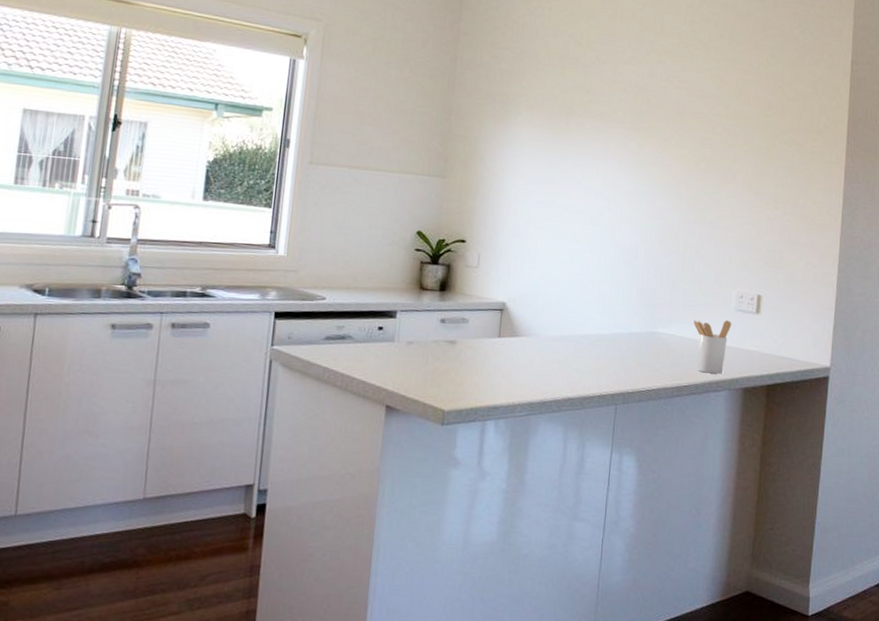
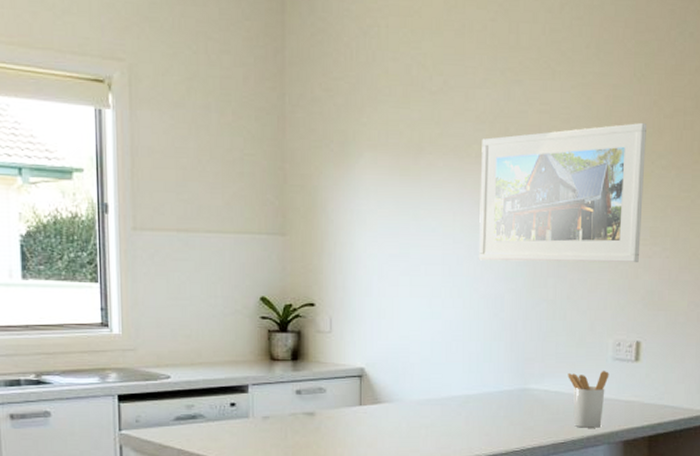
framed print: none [617,102,771,224] -> present [478,122,646,263]

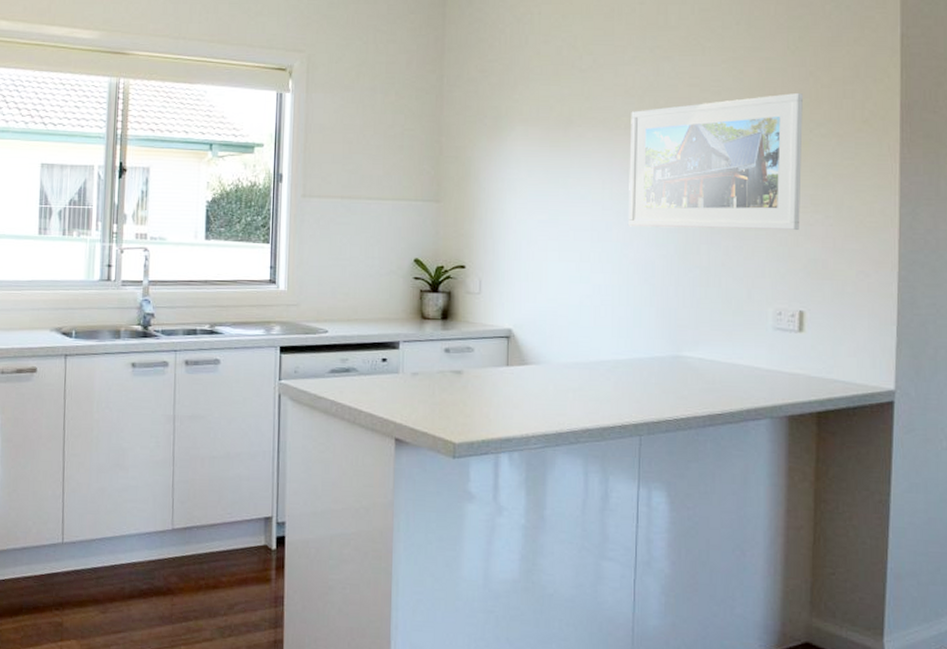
utensil holder: present [568,371,609,428] -> none [724,341,770,400]

